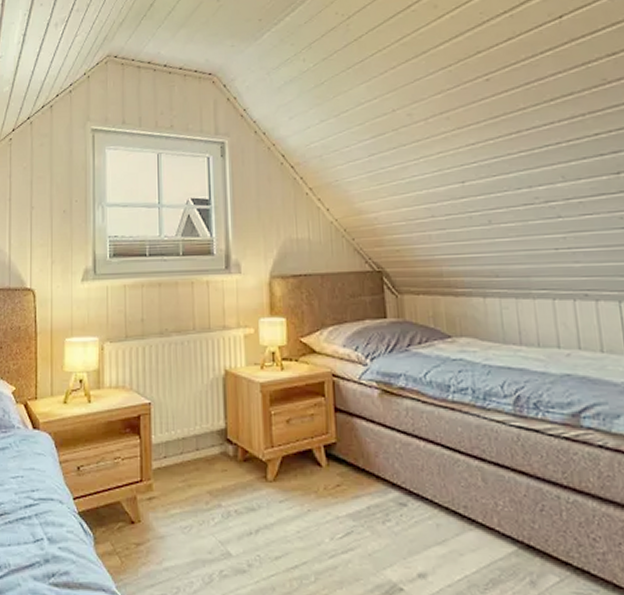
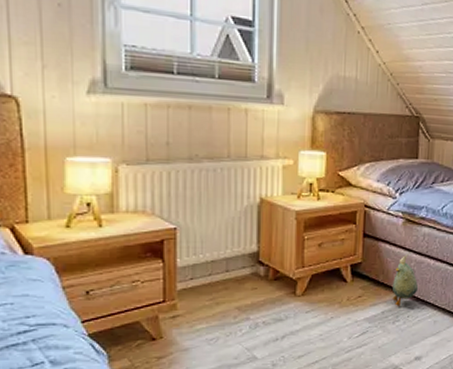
plush toy: none [376,431,408,502] -> present [392,253,418,307]

